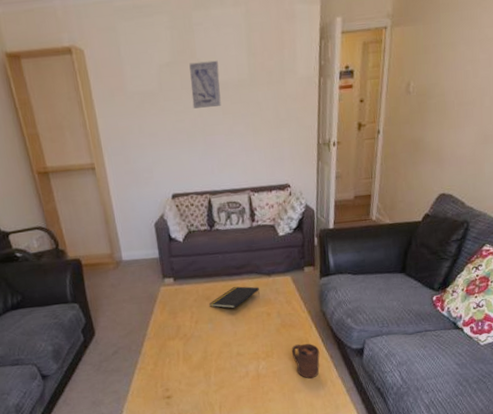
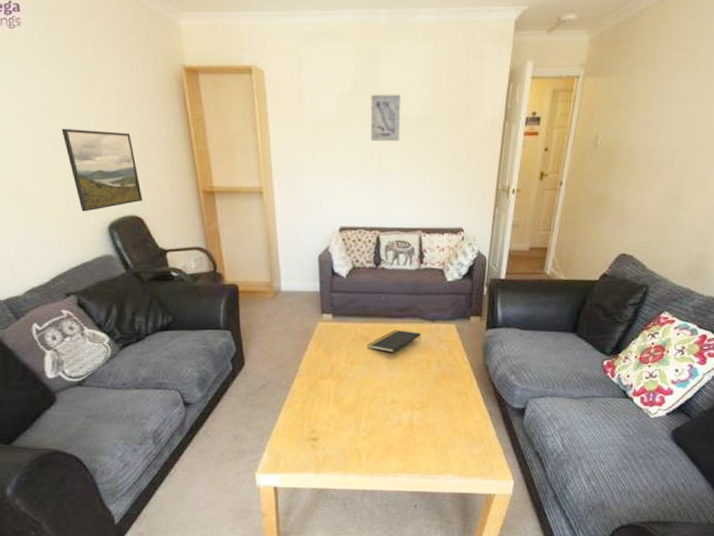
cup: present [291,343,320,379] -> none [448,397,478,435]

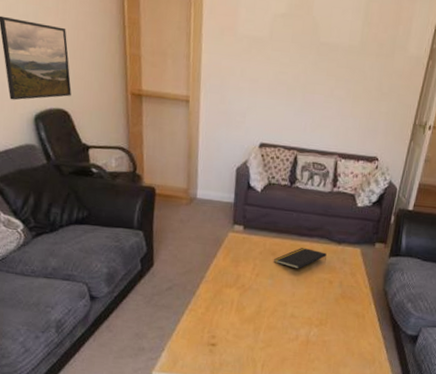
wall art: present [370,94,401,142] -> none [299,19,333,68]

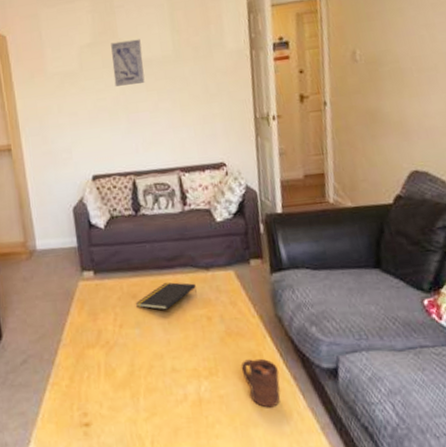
wall art: none [299,19,333,68] -> present [111,39,145,87]
cup: none [345,318,374,356] -> present [241,358,281,408]

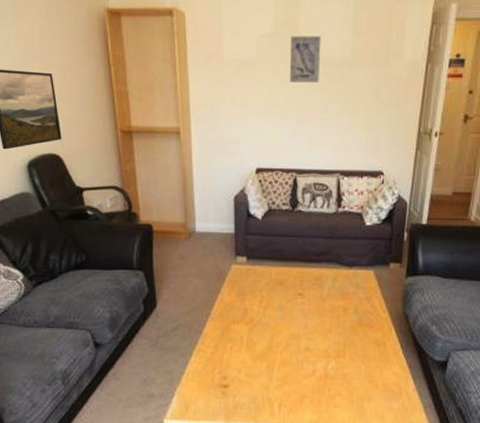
notepad: present [136,282,197,310] -> none [282,275,338,298]
cup: present [241,358,281,408] -> none [365,347,397,388]

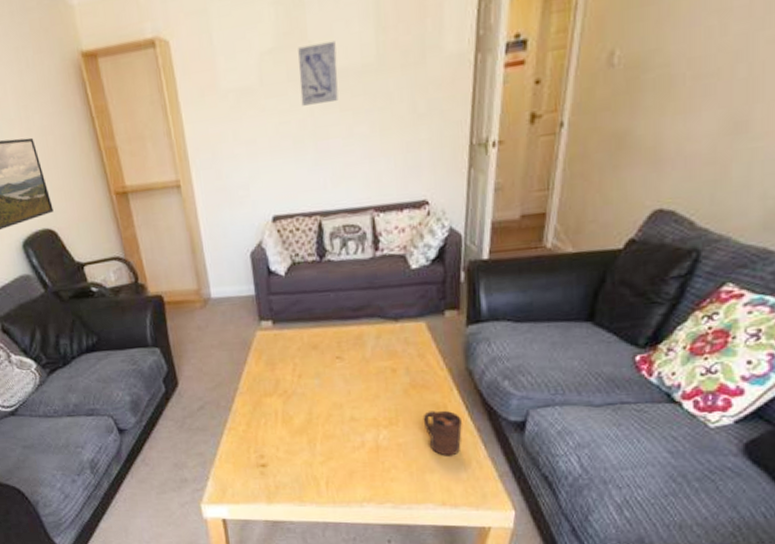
cup: none [365,347,397,388] -> present [423,410,462,456]

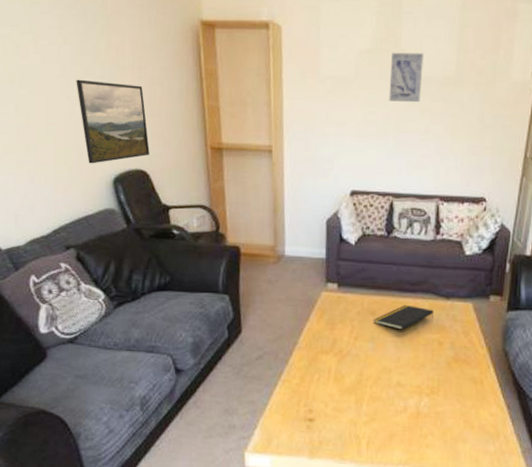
notepad: none [317,333,383,361] -> present [374,305,434,330]
cup: present [423,410,462,456] -> none [461,384,495,429]

